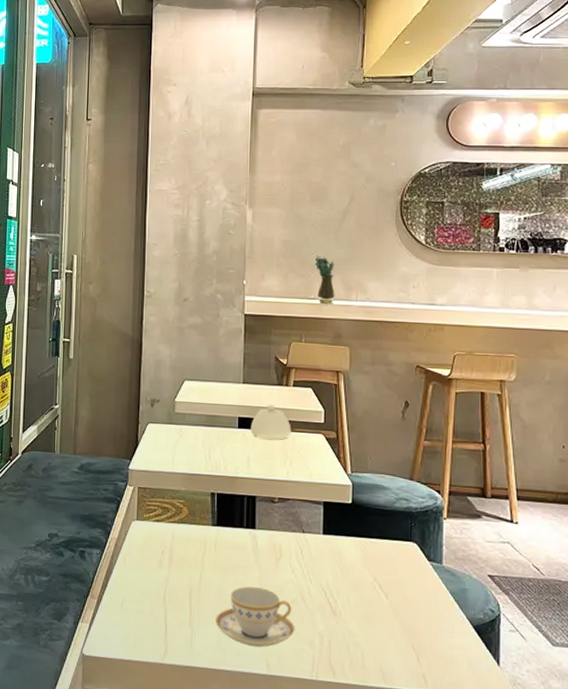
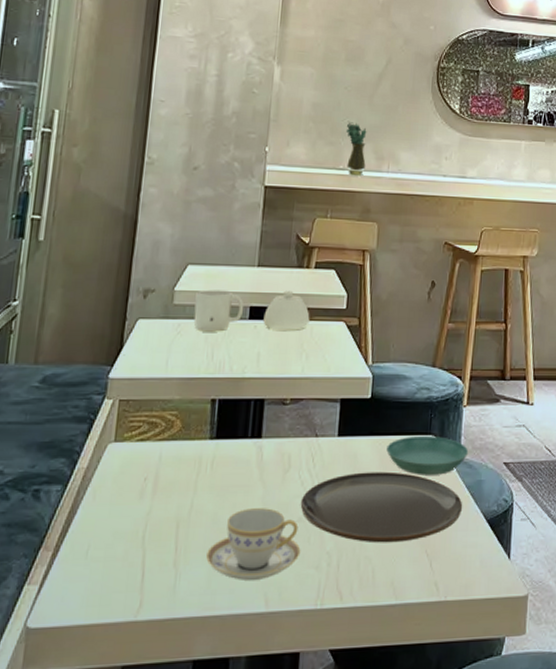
mug: none [191,401,234,438] -> present [193,289,244,332]
plate: none [292,567,448,635] -> present [300,471,463,543]
saucer: none [369,541,451,579] -> present [386,435,469,475]

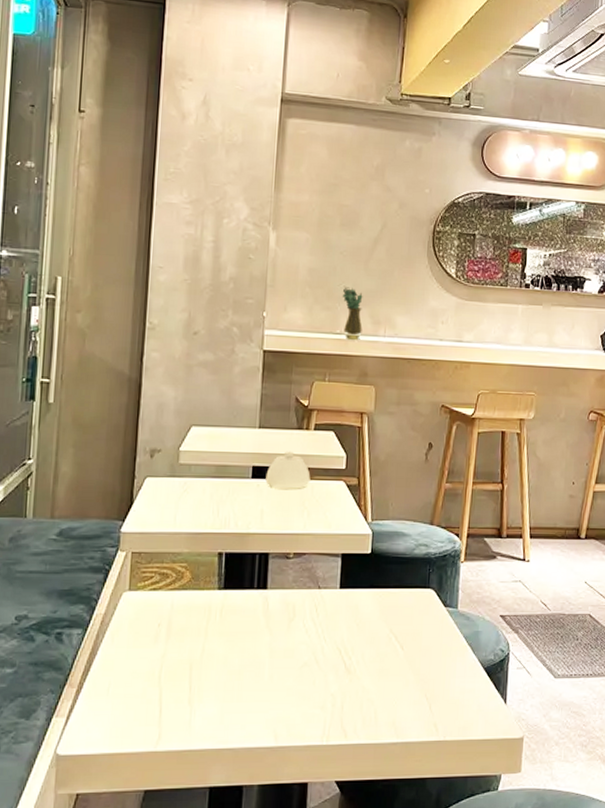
mug: present [193,289,244,332] -> none [199,450,247,490]
teacup: present [206,508,301,580] -> none [218,653,307,718]
plate: present [300,471,463,543] -> none [305,622,461,687]
saucer: present [386,435,469,475] -> none [386,589,466,626]

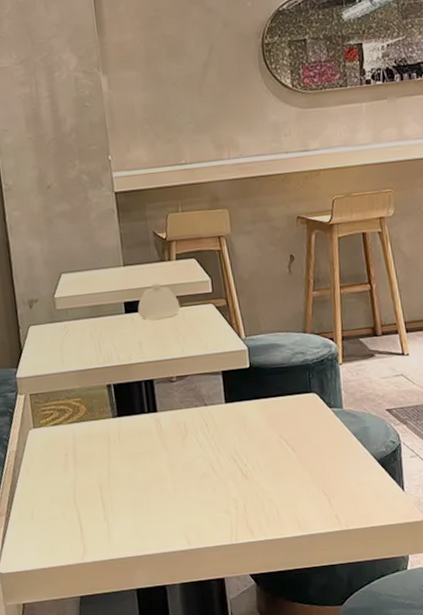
vase: present [342,285,363,341] -> none [181,116,207,169]

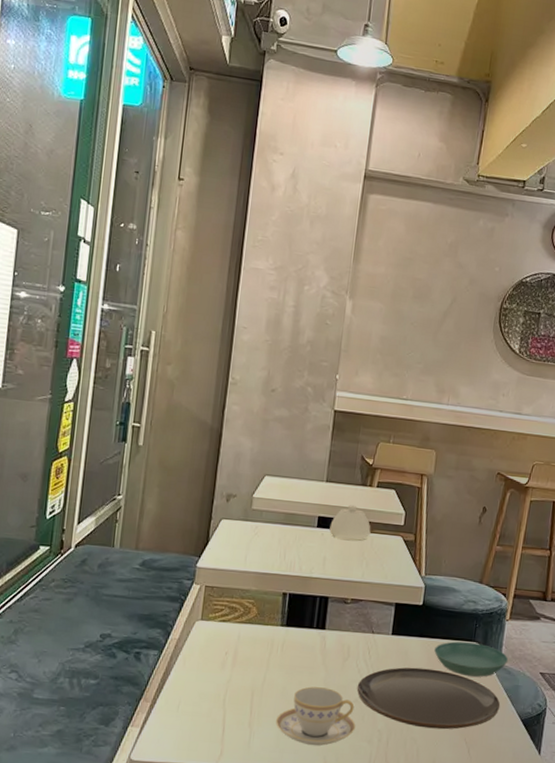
teacup: none [130,468,210,527] -> present [276,686,356,746]
plate: none [202,428,353,488] -> present [356,667,501,730]
saucer: none [272,393,351,428] -> present [434,641,509,677]

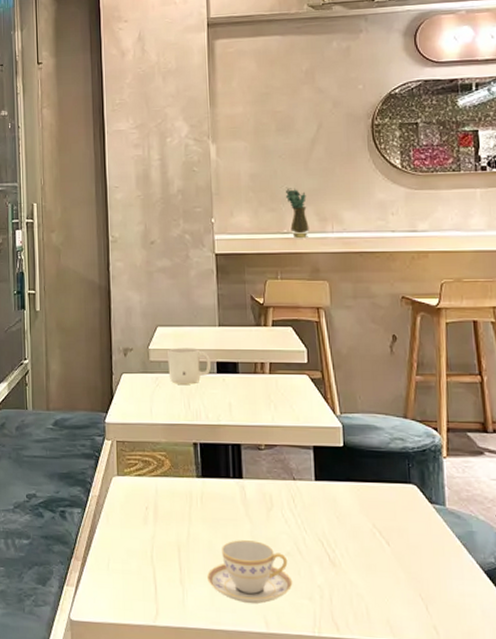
mug: none [269,498,313,536] -> present [166,348,212,385]
sugar bowl: present [329,505,371,542] -> none [230,347,274,384]
plate: present [356,667,501,730] -> none [287,515,455,584]
vase: none [409,354,430,407] -> present [285,187,309,239]
saucer: present [434,641,509,677] -> none [366,484,455,523]

